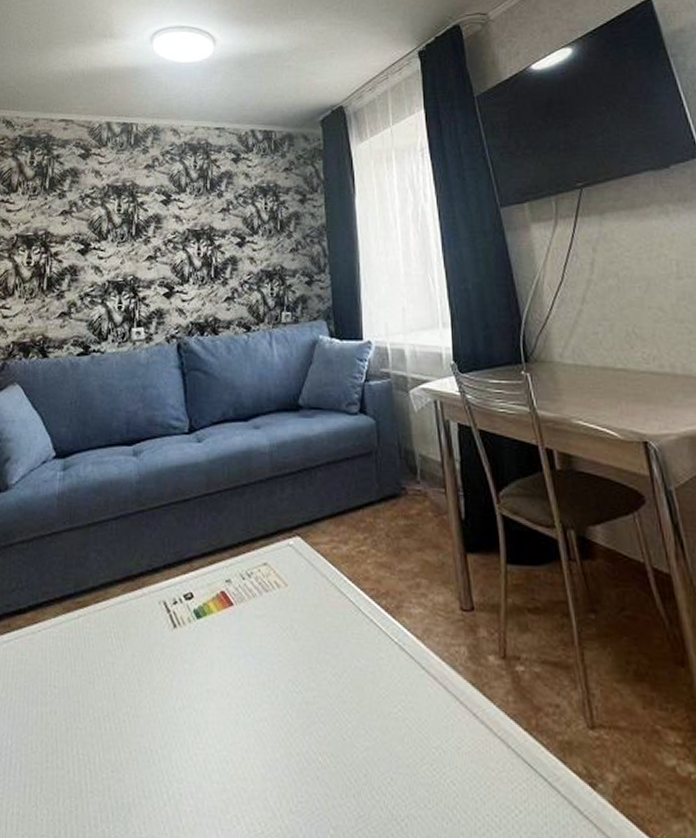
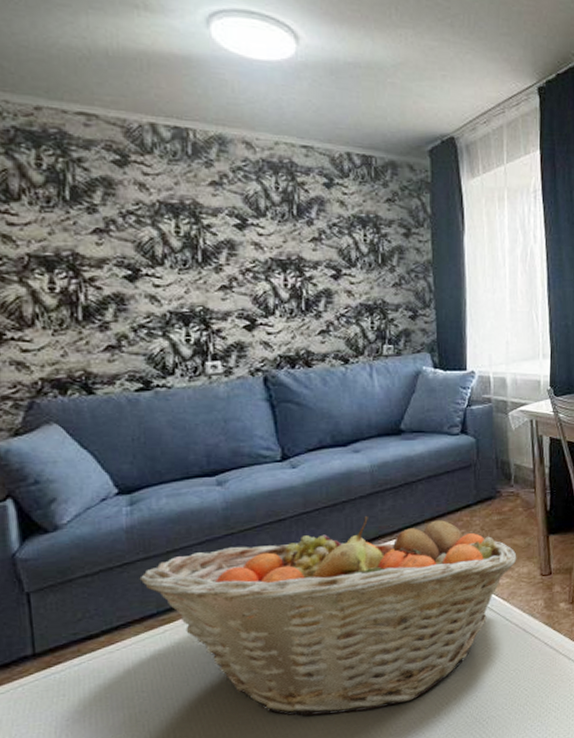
fruit basket: none [63,503,430,768] -> present [139,515,517,716]

